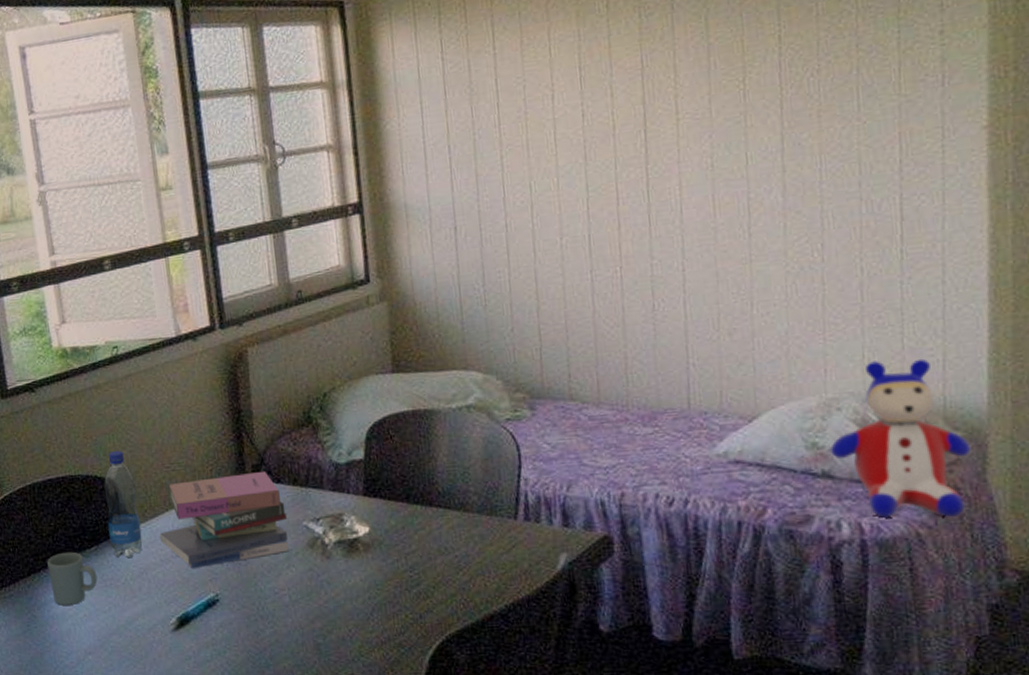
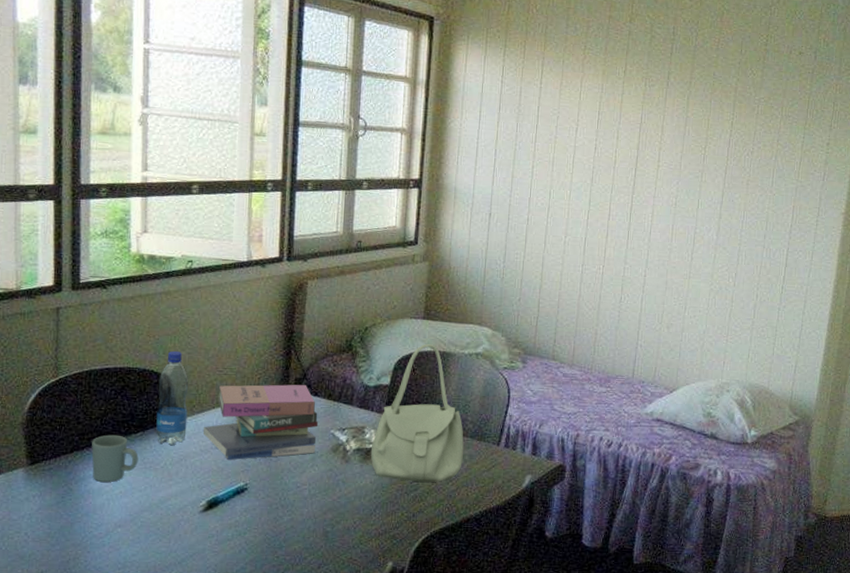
handbag: none [354,401,472,575] -> present [370,343,464,482]
stuffed animal: present [830,358,972,518] -> none [718,360,802,475]

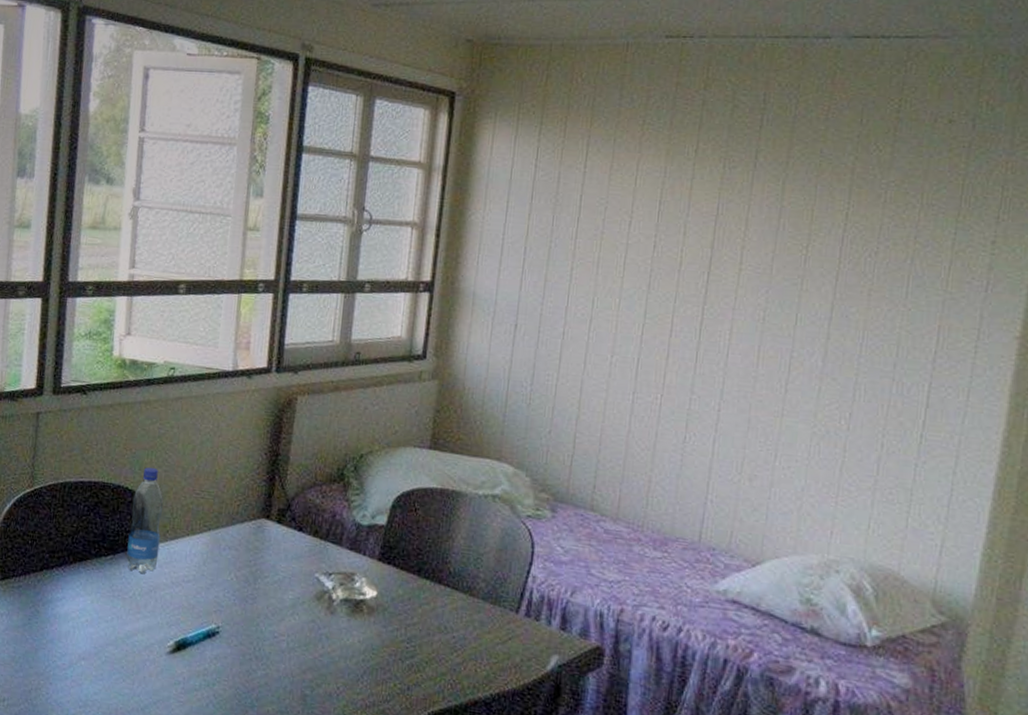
mug: present [91,434,139,482] -> none [60,555,107,608]
books: present [203,384,319,461] -> none [175,510,302,600]
handbag: present [370,343,464,482] -> none [359,478,474,651]

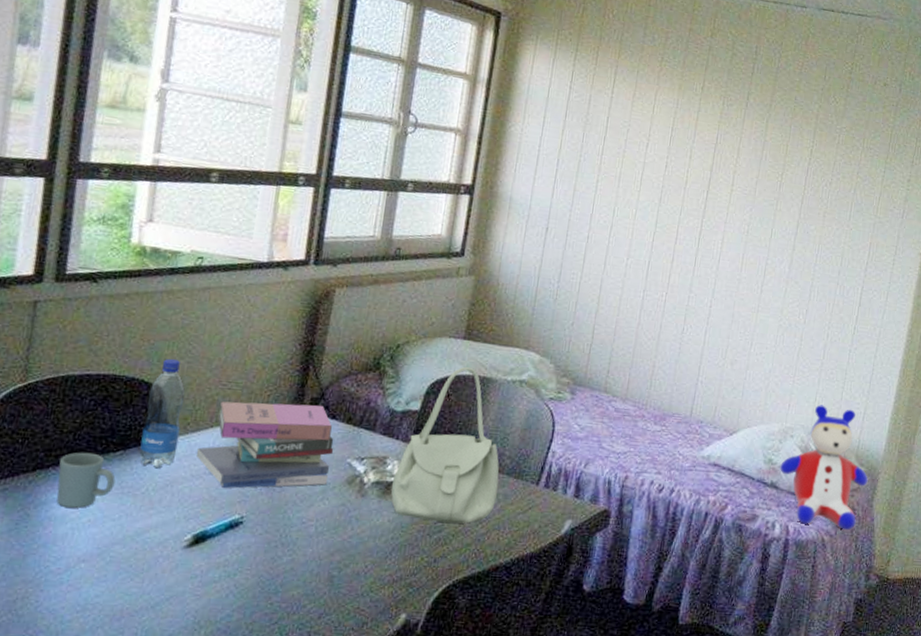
mug: none [60,555,107,608] -> present [56,452,116,508]
books: none [175,510,302,600] -> present [196,401,334,489]
handbag: none [359,478,474,651] -> present [390,366,500,524]
stuffed animal: none [822,533,952,697] -> present [780,405,868,531]

